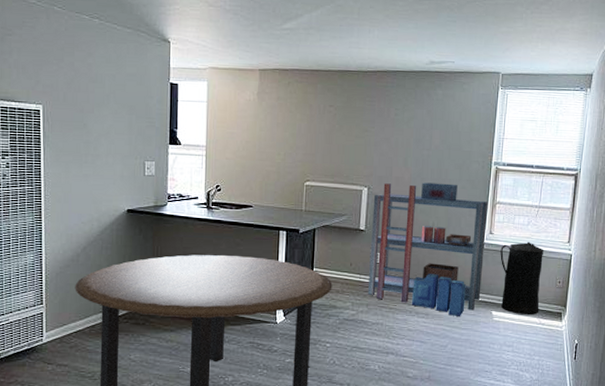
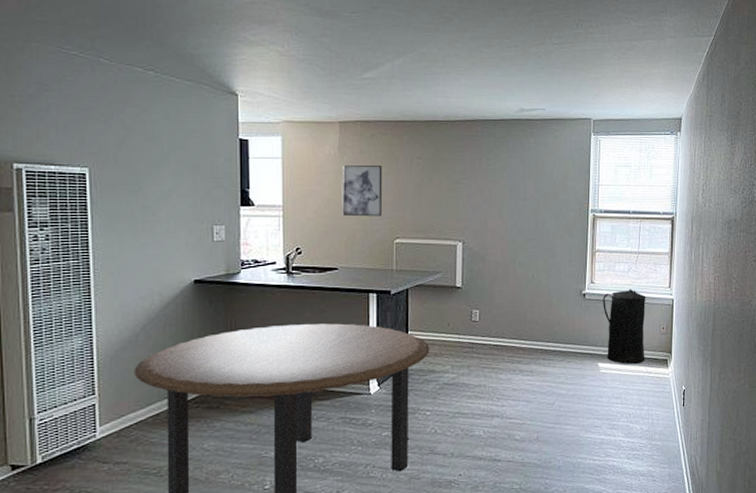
wall art: none [258,110,297,160] -> present [342,165,383,217]
shelving unit: present [367,182,489,317] -> none [467,234,588,372]

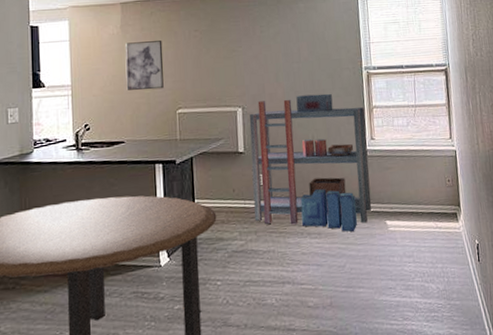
shelving unit: none [467,234,588,372] -> present [249,93,372,232]
trash can: present [603,288,646,365] -> none [384,142,434,221]

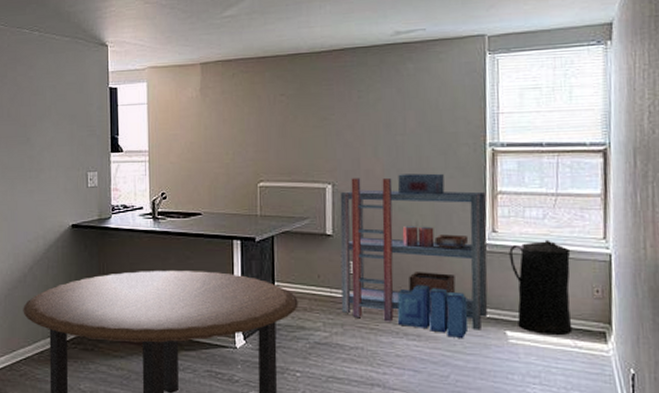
wall art: present [125,40,164,91] -> none [204,105,245,160]
trash can: none [384,142,434,221] -> present [509,239,573,336]

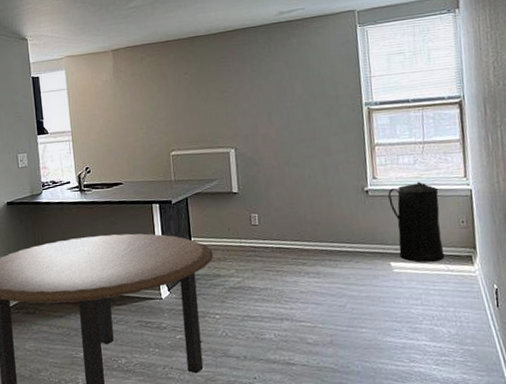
shelving unit: present [340,173,488,339] -> none [242,132,374,273]

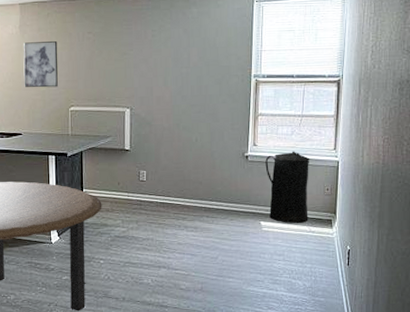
wall art: none [119,85,157,135] -> present [23,41,58,88]

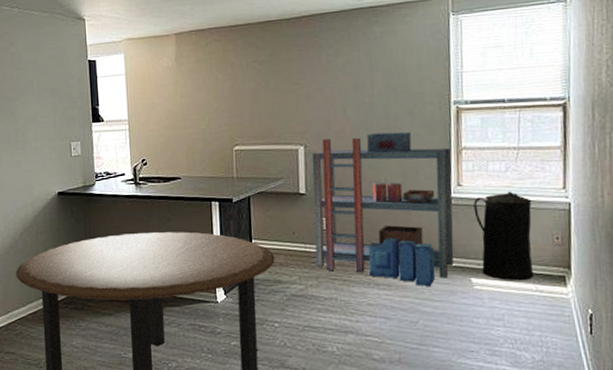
wall art: present [23,41,58,88] -> none [180,73,220,126]
shelving unit: none [136,99,250,229] -> present [312,131,454,287]

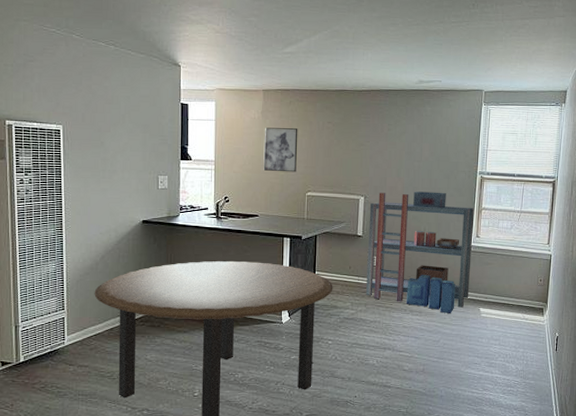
wall art: none [180,73,220,126] -> present [263,127,298,173]
trash can: present [473,191,534,281] -> none [486,243,527,311]

